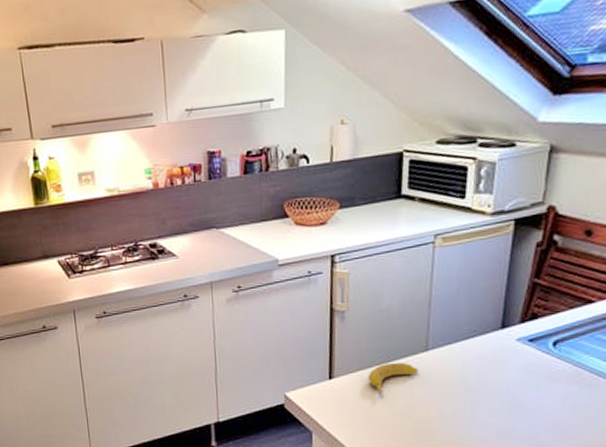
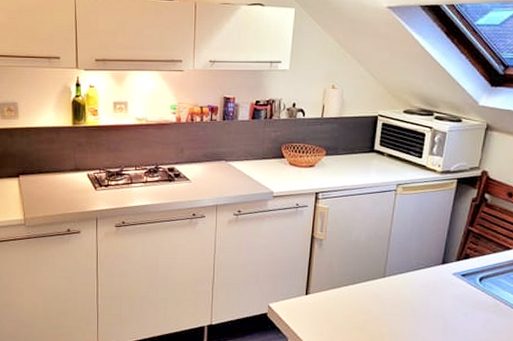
banana: present [367,362,419,393] -> none [336,285,377,310]

